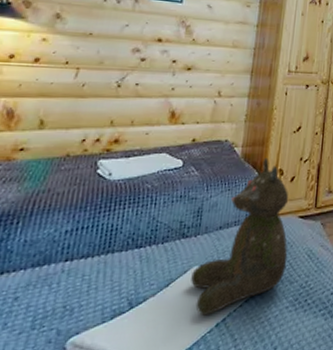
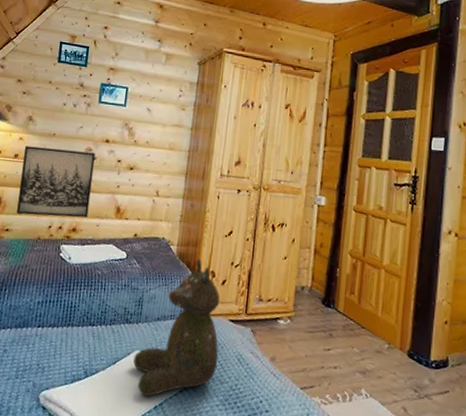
wall art: none [36,48,145,130] -> present [16,146,95,218]

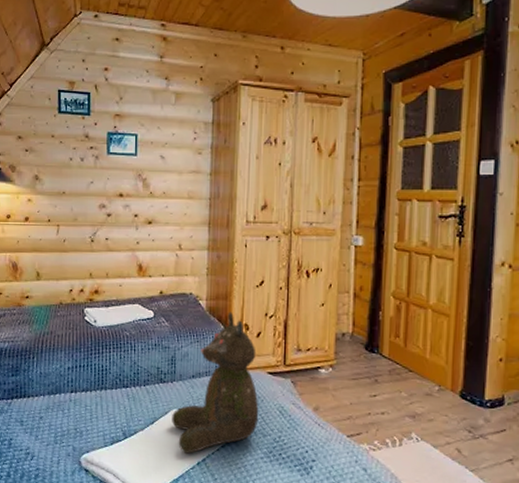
wall art: present [16,146,95,218] -> none [35,207,110,280]

